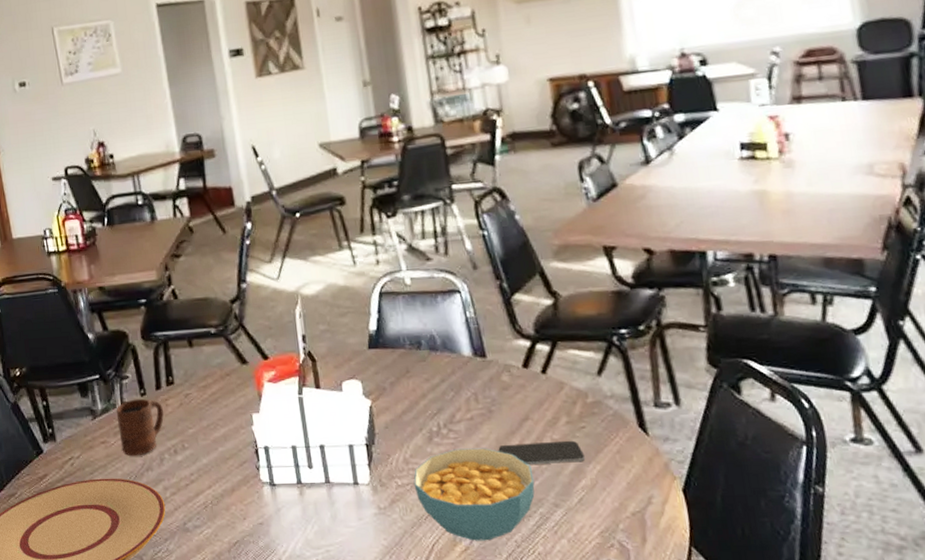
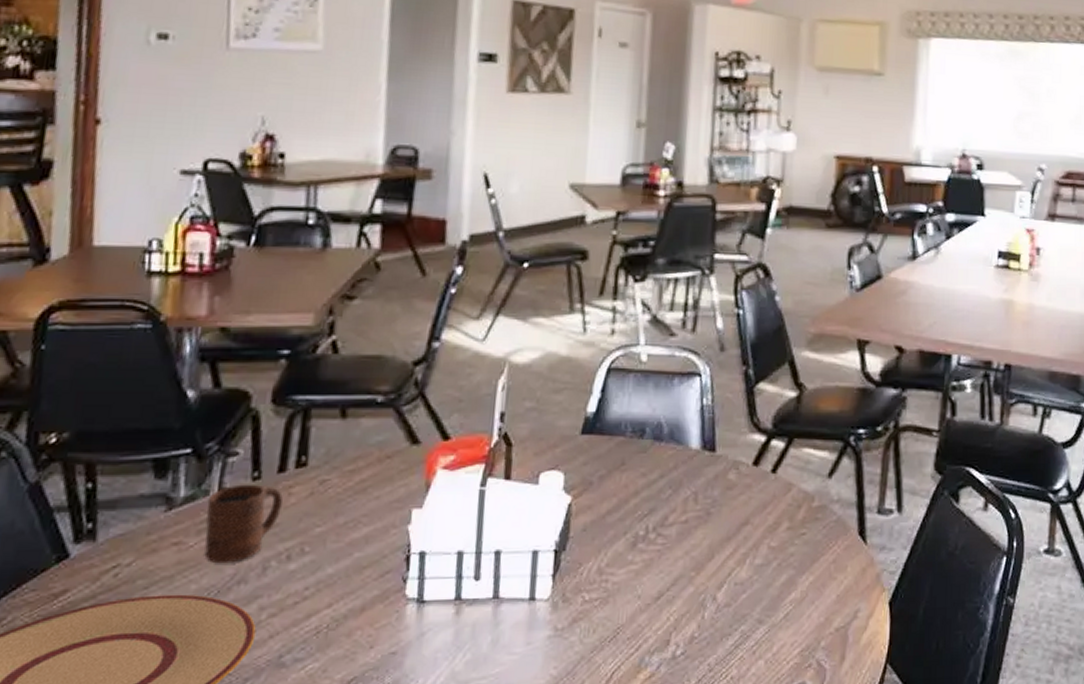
cereal bowl: present [413,448,535,541] -> none [604,556,742,666]
smartphone: present [498,440,586,464] -> none [709,548,800,575]

